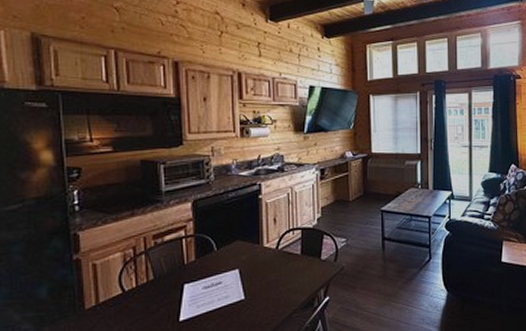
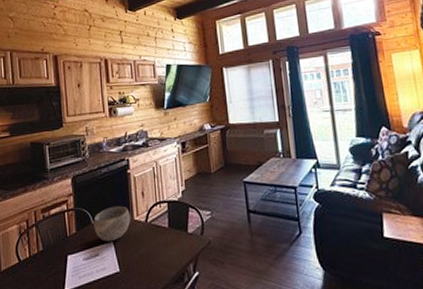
bowl: none [217,232,260,270] -> present [93,205,131,242]

